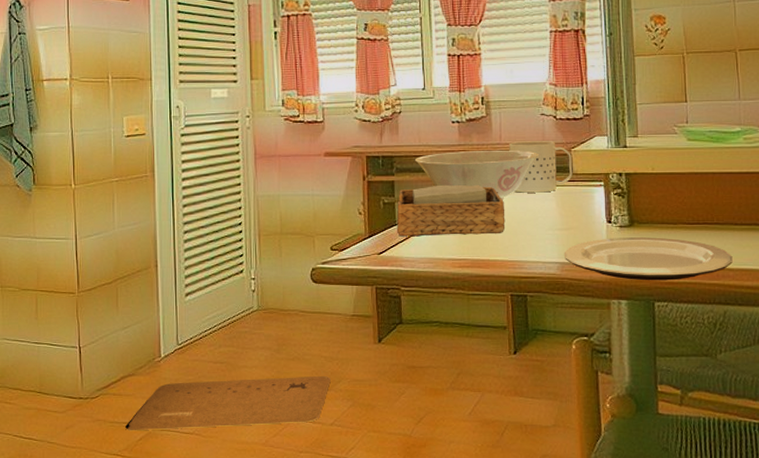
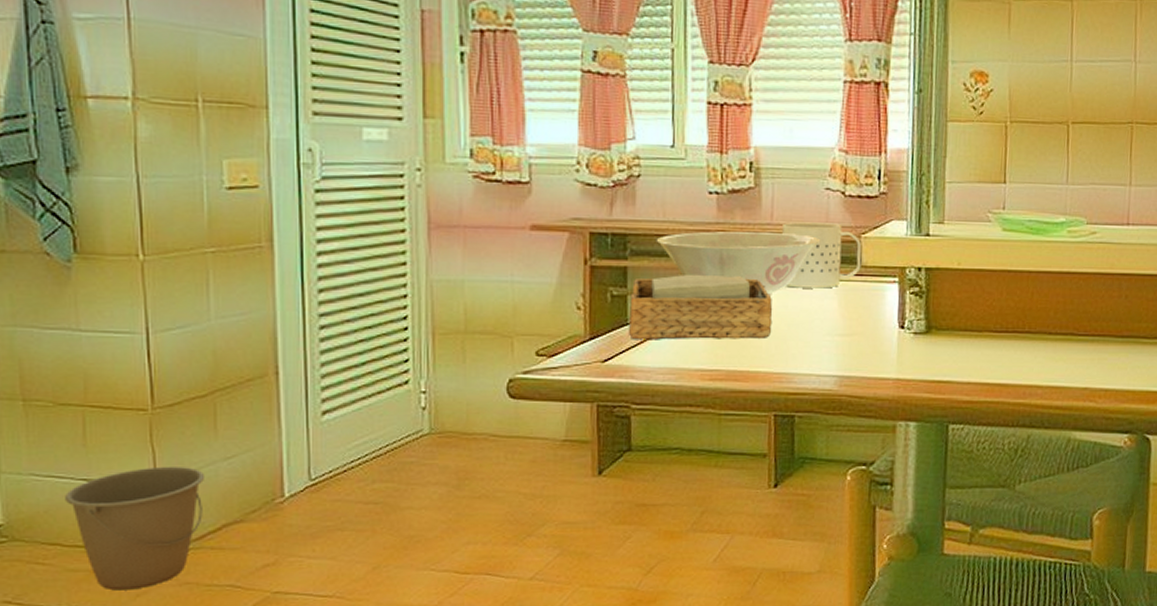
bucket: none [24,334,111,424] -> present [65,467,206,591]
doormat: present [125,375,331,431] -> none [230,517,531,596]
plate: present [563,237,733,281] -> none [843,346,1043,399]

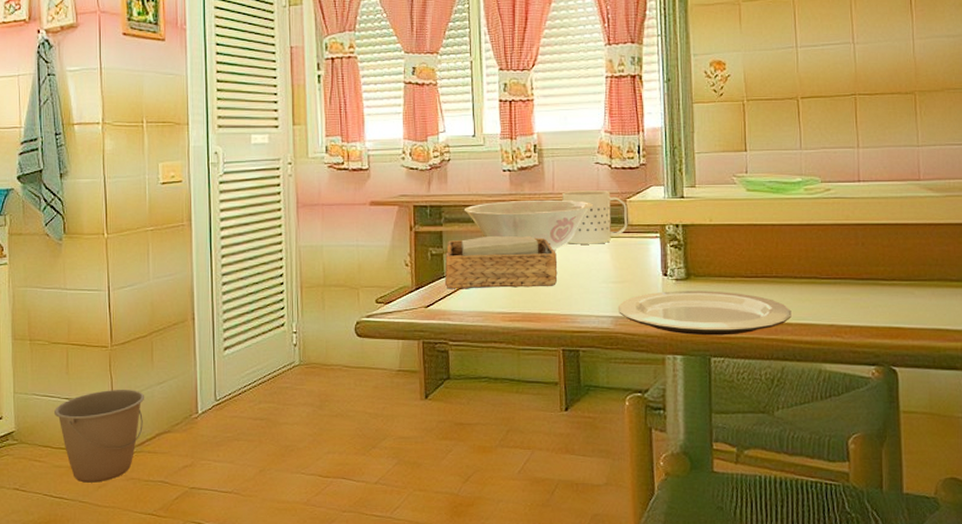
plate: none [843,346,1043,399] -> present [617,291,792,336]

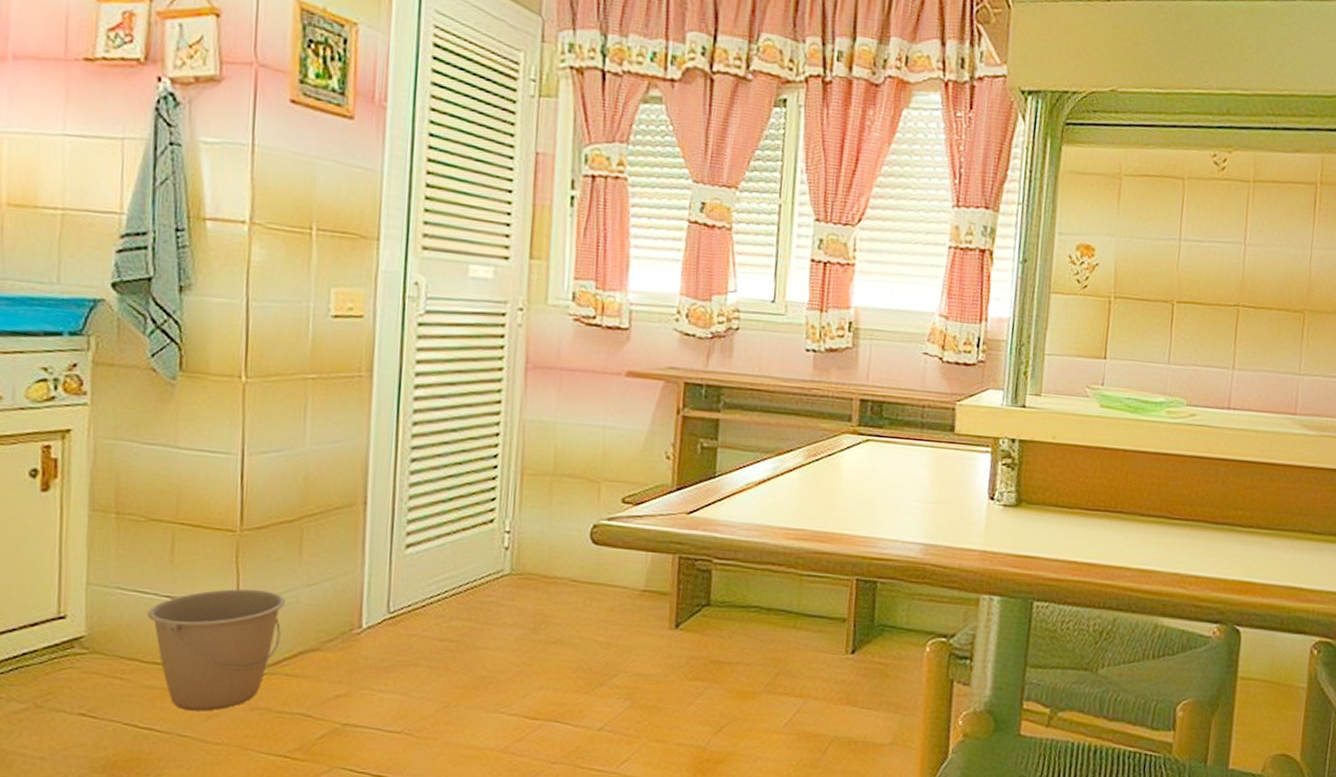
napkin holder: present [445,235,558,289] -> none [716,430,863,502]
bowl: present [463,199,594,252] -> none [750,388,916,459]
mug: present [562,191,628,244] -> none [877,385,957,454]
plate: present [617,291,792,336] -> none [929,518,1133,577]

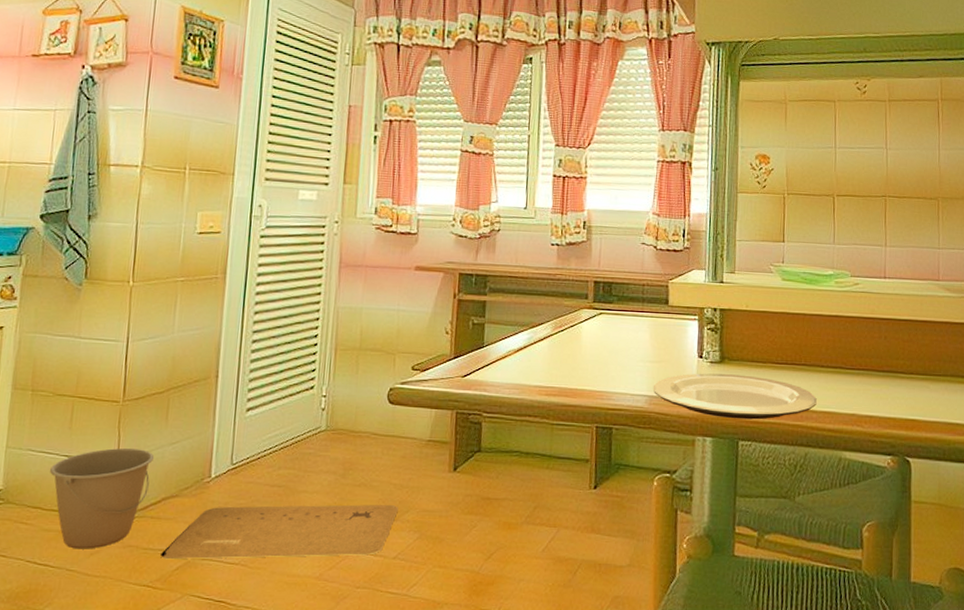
doormat: none [300,664,605,726] -> present [160,504,398,560]
plate: none [929,518,1133,577] -> present [653,373,817,420]

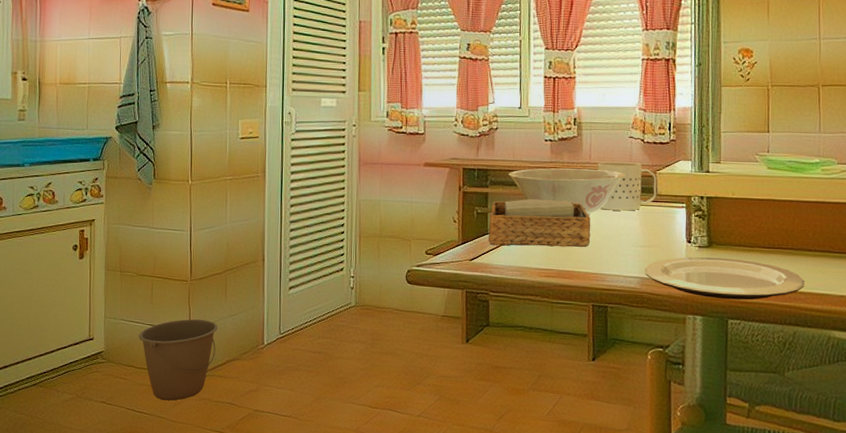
doormat: present [160,504,398,560] -> none [228,369,420,413]
napkin holder: none [484,308,598,363] -> present [489,198,591,248]
bowl: none [509,275,637,328] -> present [508,168,626,216]
mug: none [607,269,670,323] -> present [598,161,657,211]

